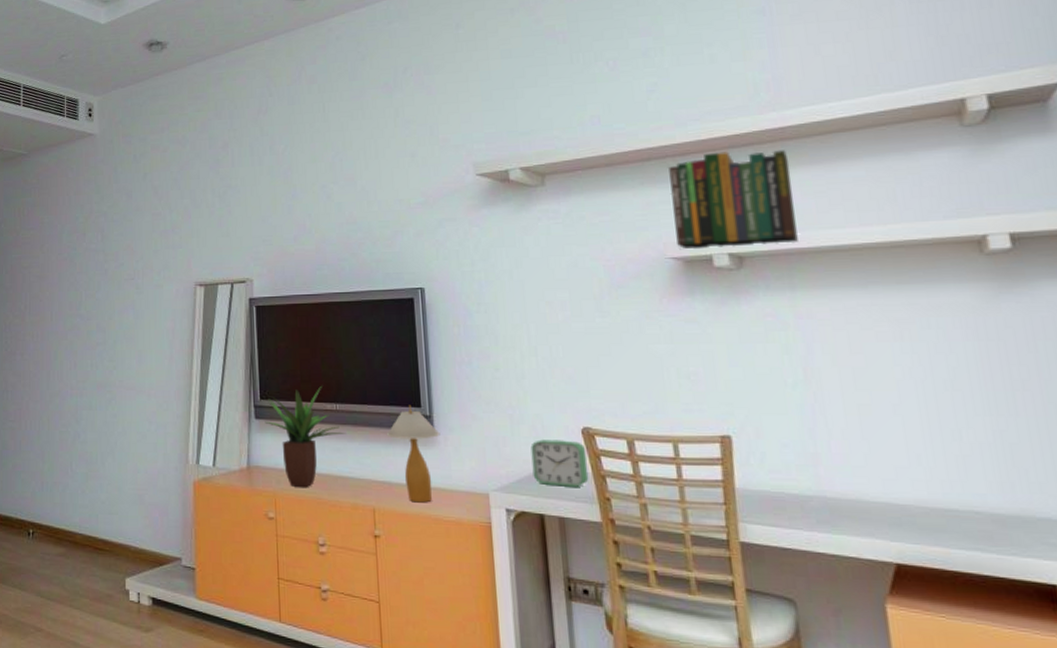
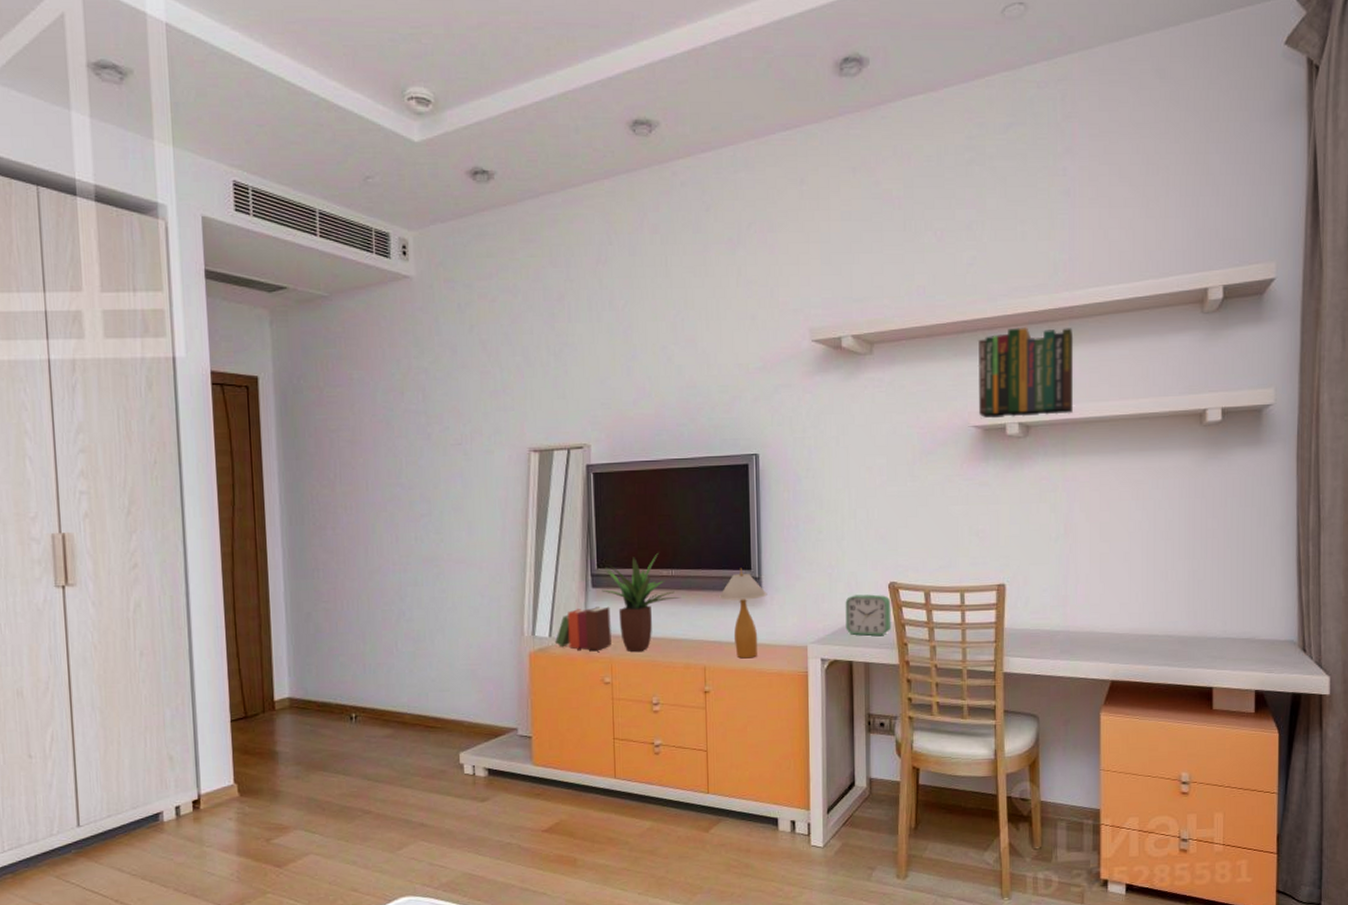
books: none [219,438,275,483] -> present [555,606,612,651]

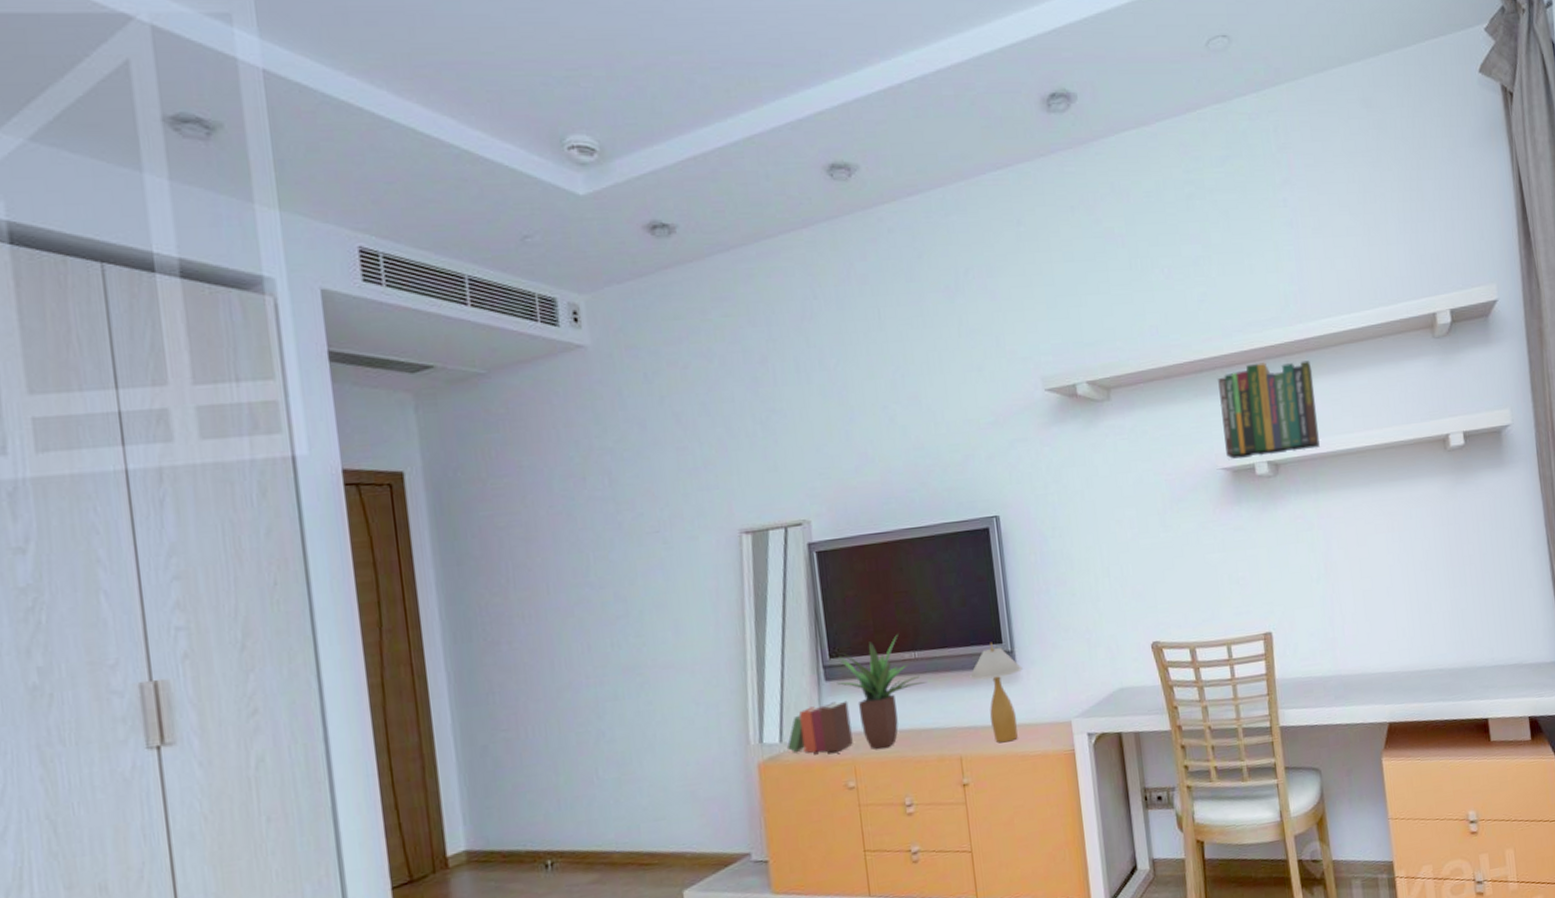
alarm clock: present [845,594,892,636] -> none [1107,656,1159,704]

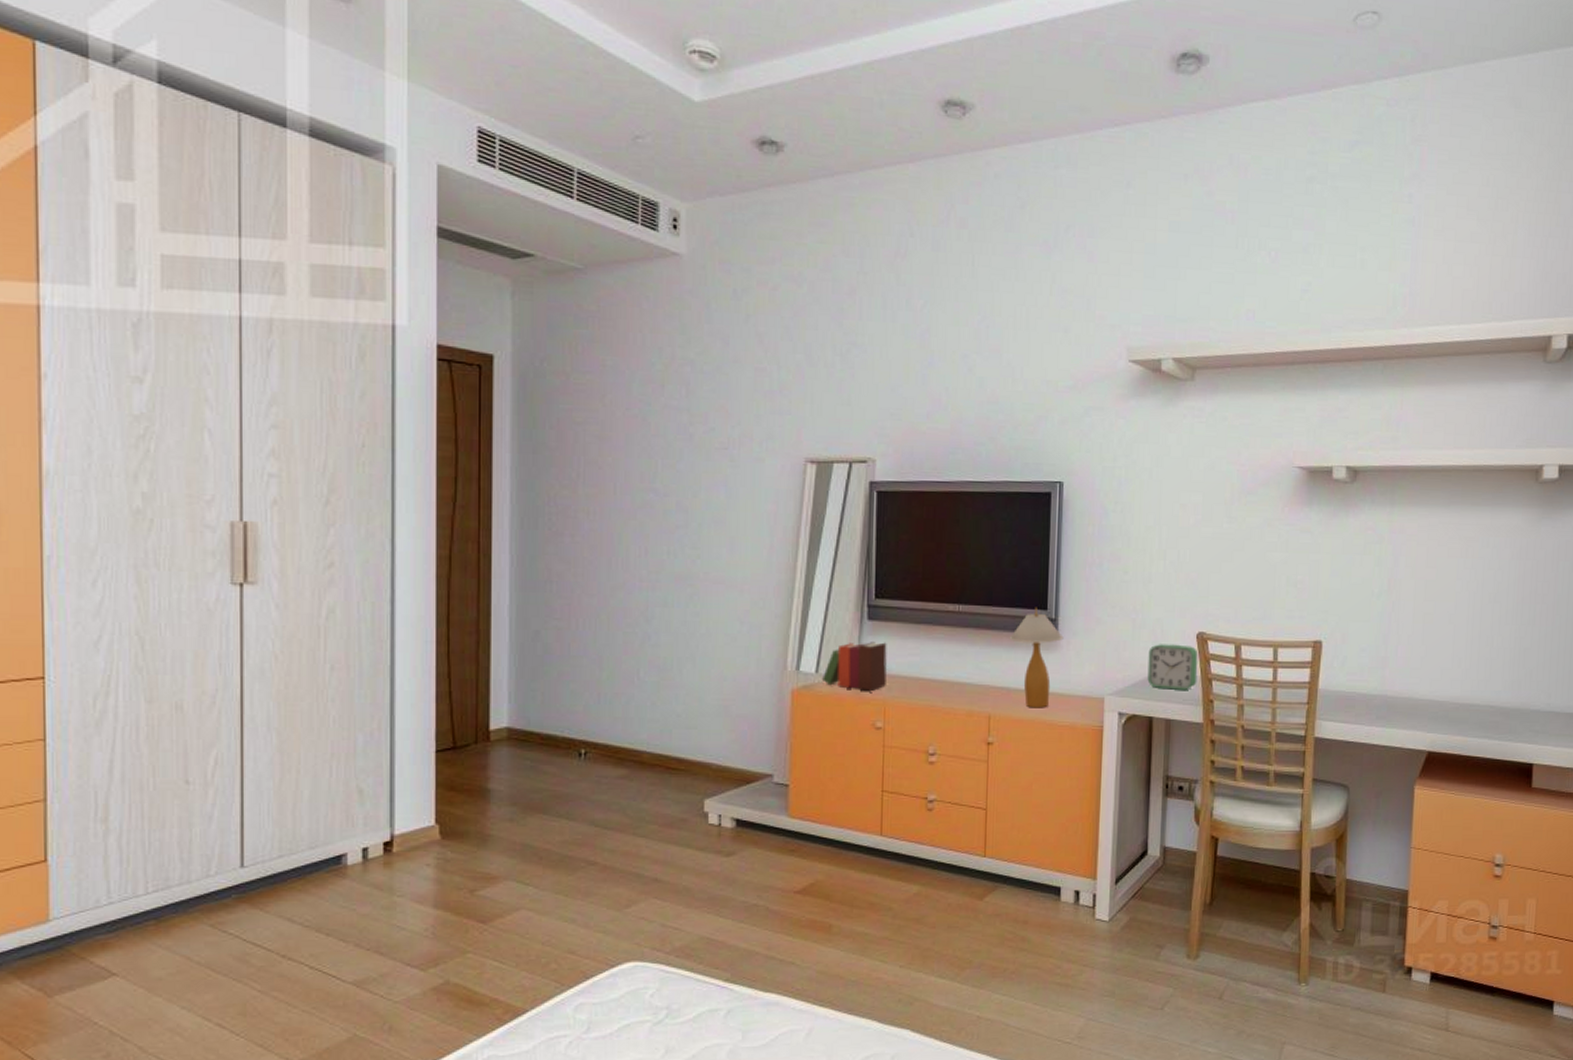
potted plant: present [837,635,926,749] -> none [879,586,966,696]
alarm clock: none [1107,656,1159,704] -> present [1147,644,1198,690]
books: present [1218,360,1320,459] -> none [1305,363,1410,461]

